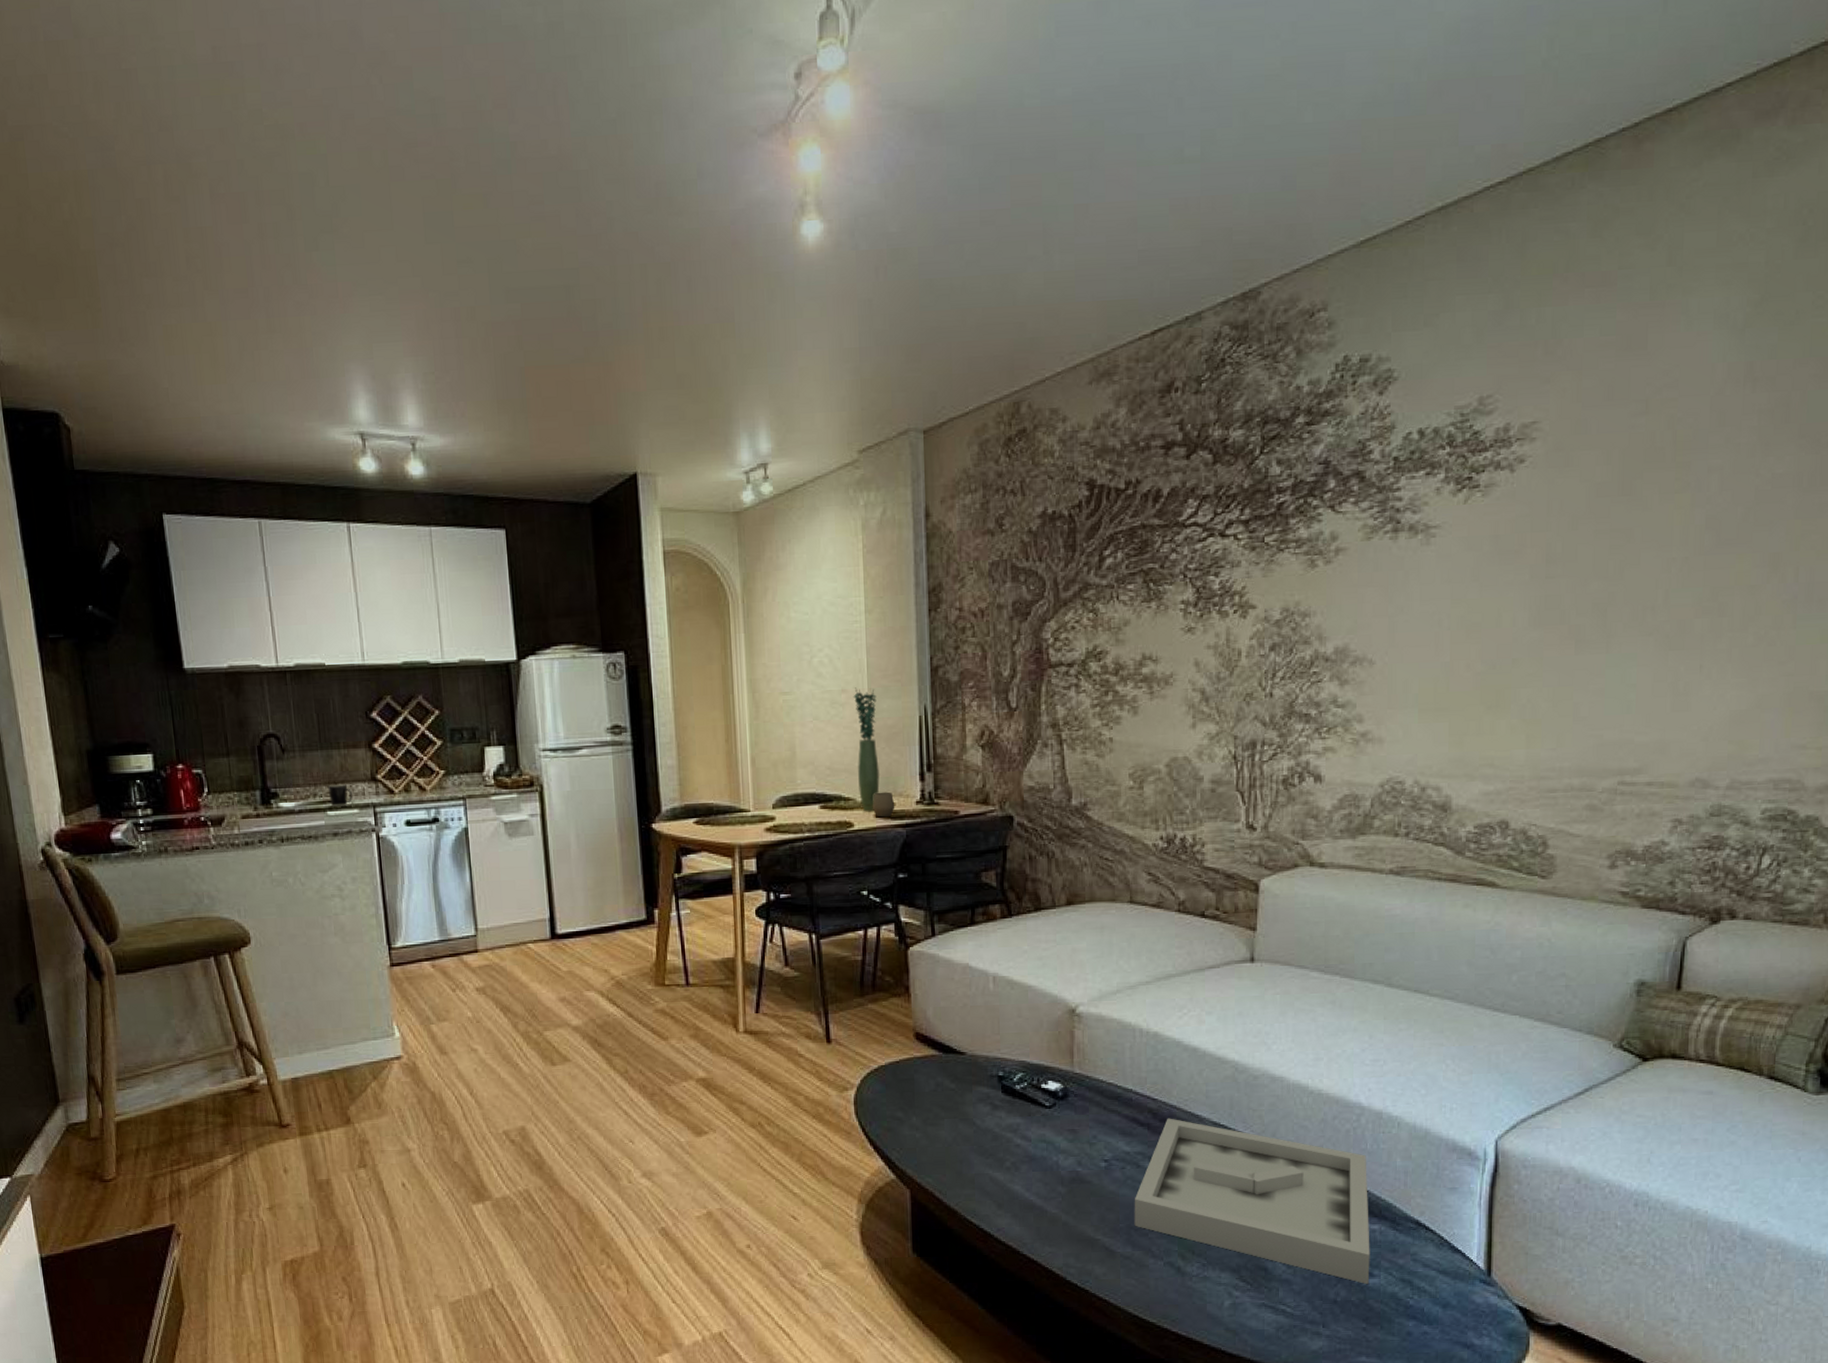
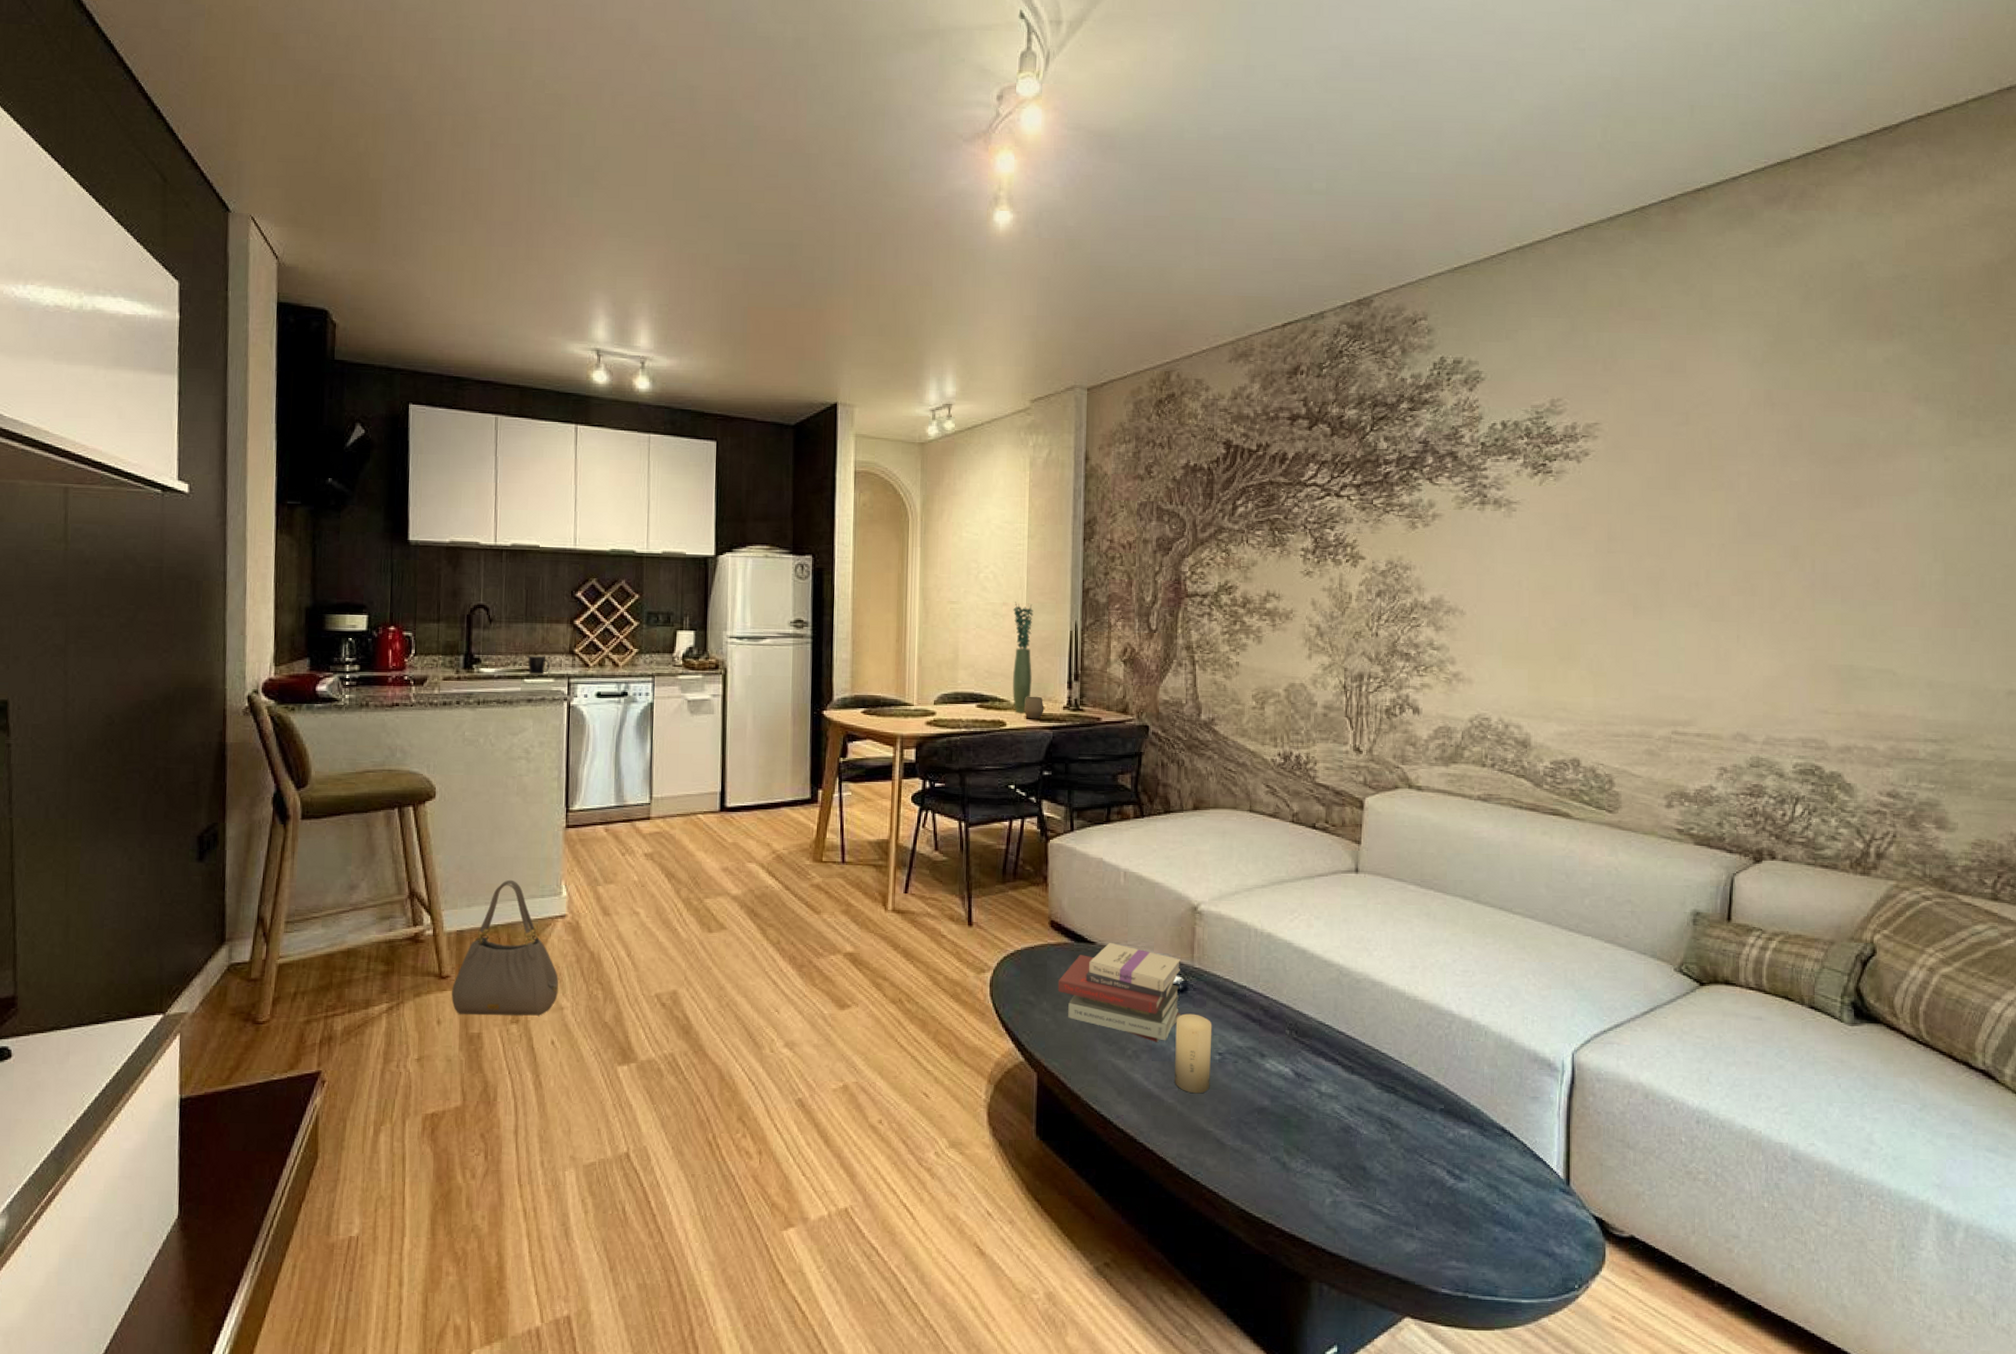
handbag: none [294,1023,403,1162] -> present [452,879,559,1016]
books: none [927,1051,1061,1152] -> present [1057,942,1180,1042]
candle: none [1057,1121,1097,1203] -> present [1175,1013,1212,1094]
decorative tray: present [1134,1118,1370,1284] -> none [1244,1015,1460,1188]

